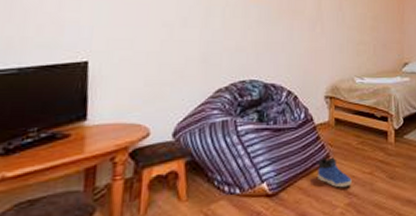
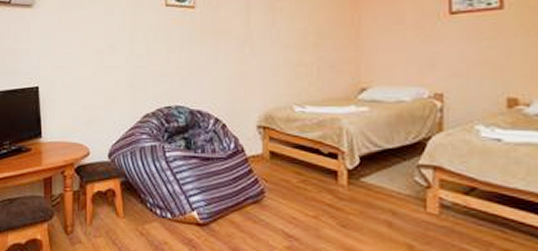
sneaker: present [318,157,352,188] -> none [252,193,292,229]

